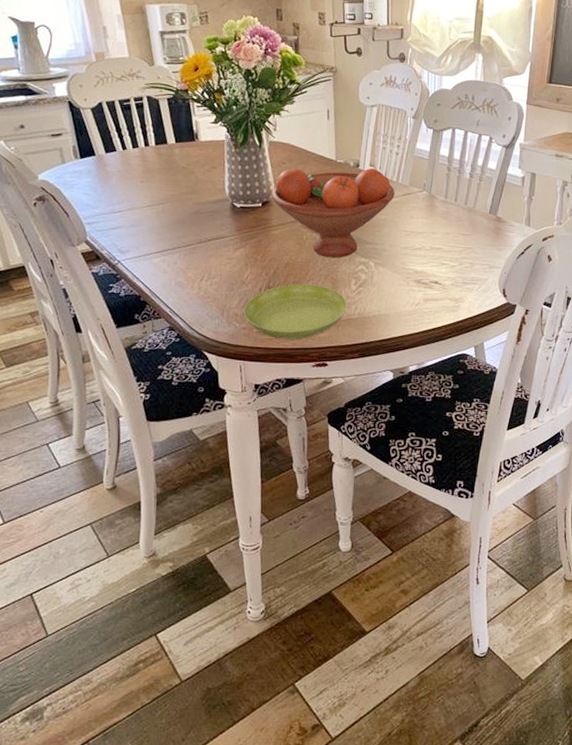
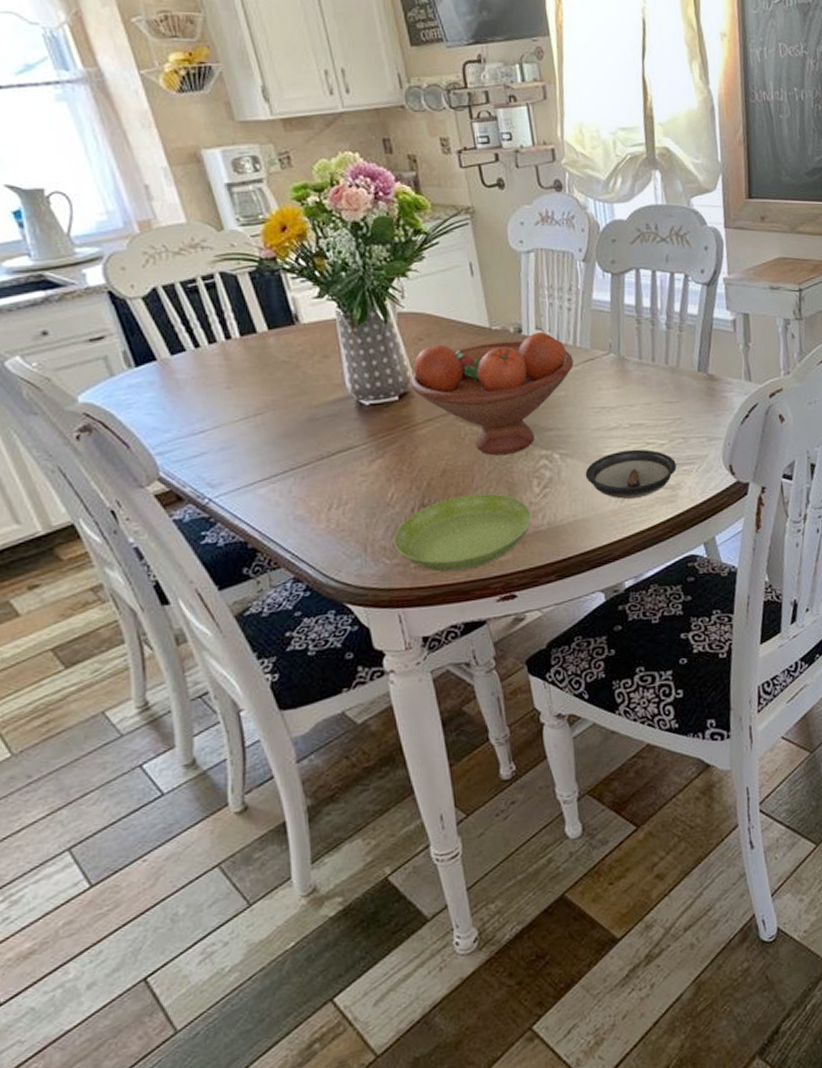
saucer: none [391,266,462,304] -> present [585,449,677,499]

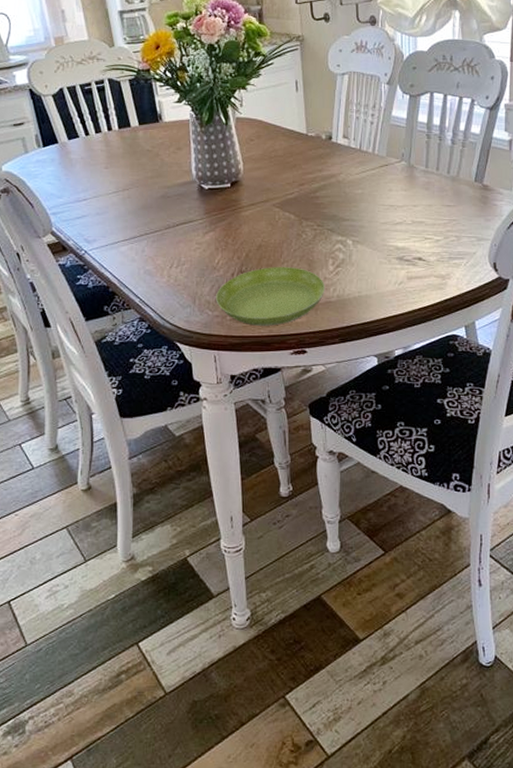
fruit bowl: present [410,332,574,456] -> none [240,140,371,238]
saucer: present [585,449,677,499] -> none [371,242,448,283]

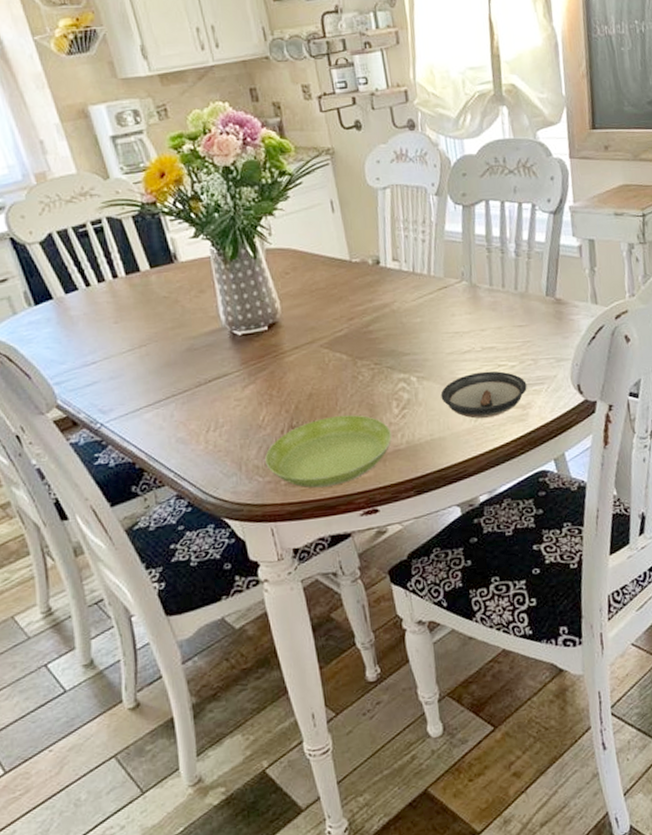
saucer: none [371,242,448,283] -> present [440,371,527,419]

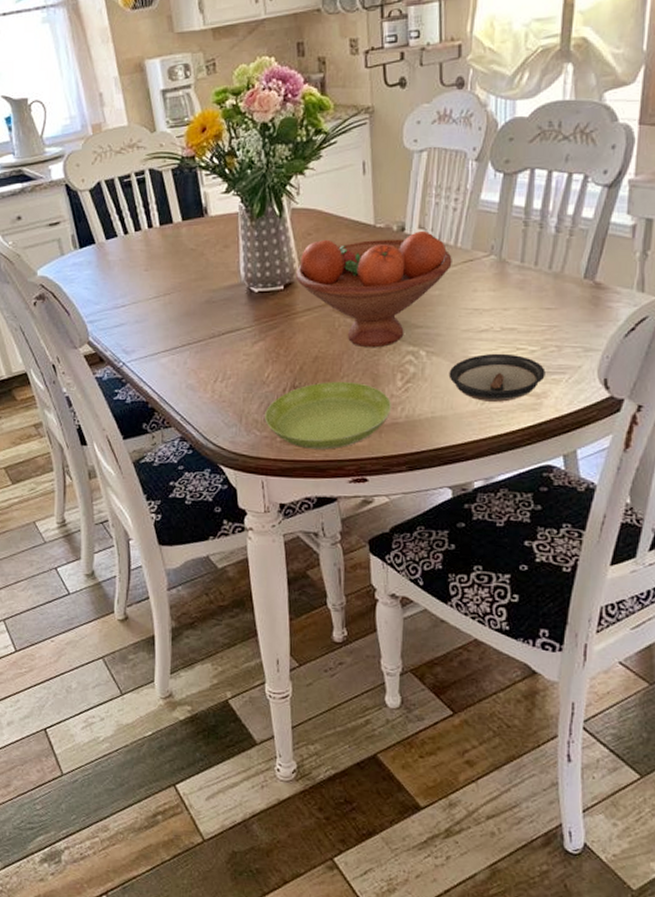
fruit bowl: none [278,263,429,380] -> present [295,231,452,348]

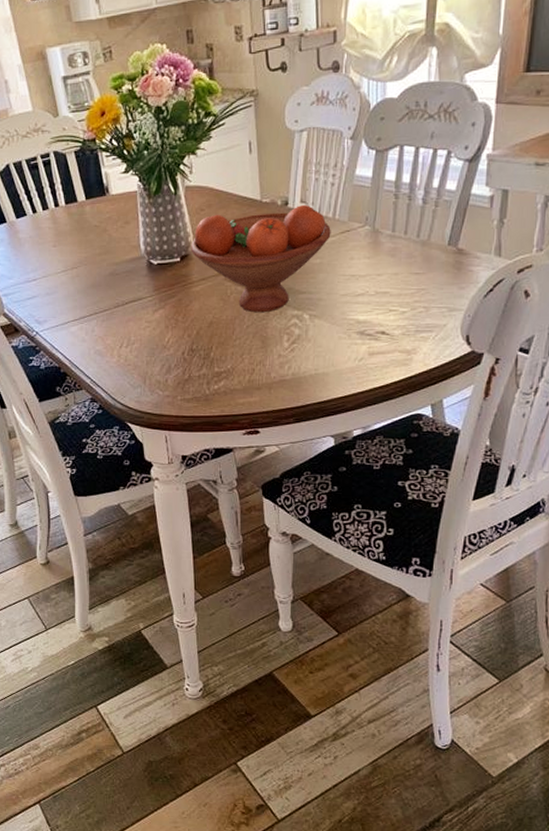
saucer: present [265,381,392,450] -> none [166,343,280,406]
saucer: present [448,353,546,402] -> none [329,315,415,358]

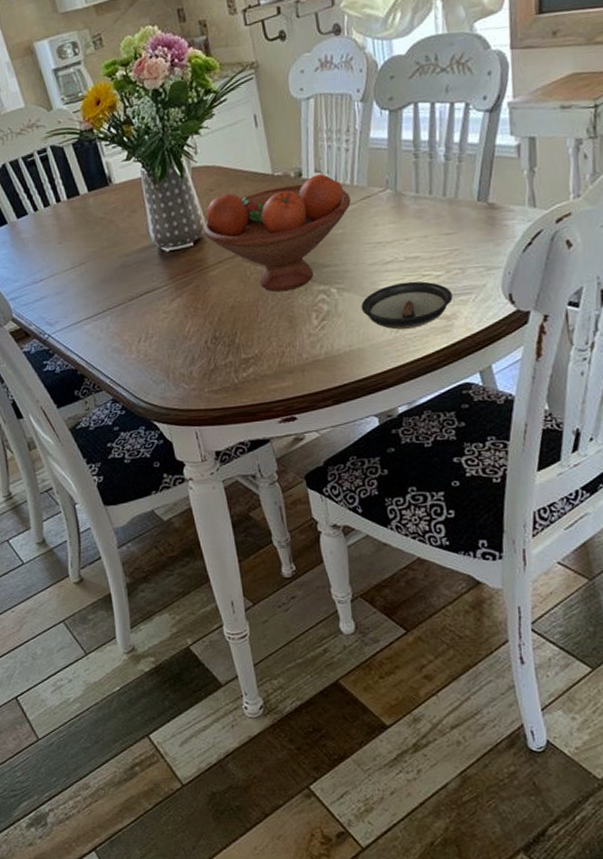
saucer: none [329,315,415,358] -> present [361,281,453,330]

